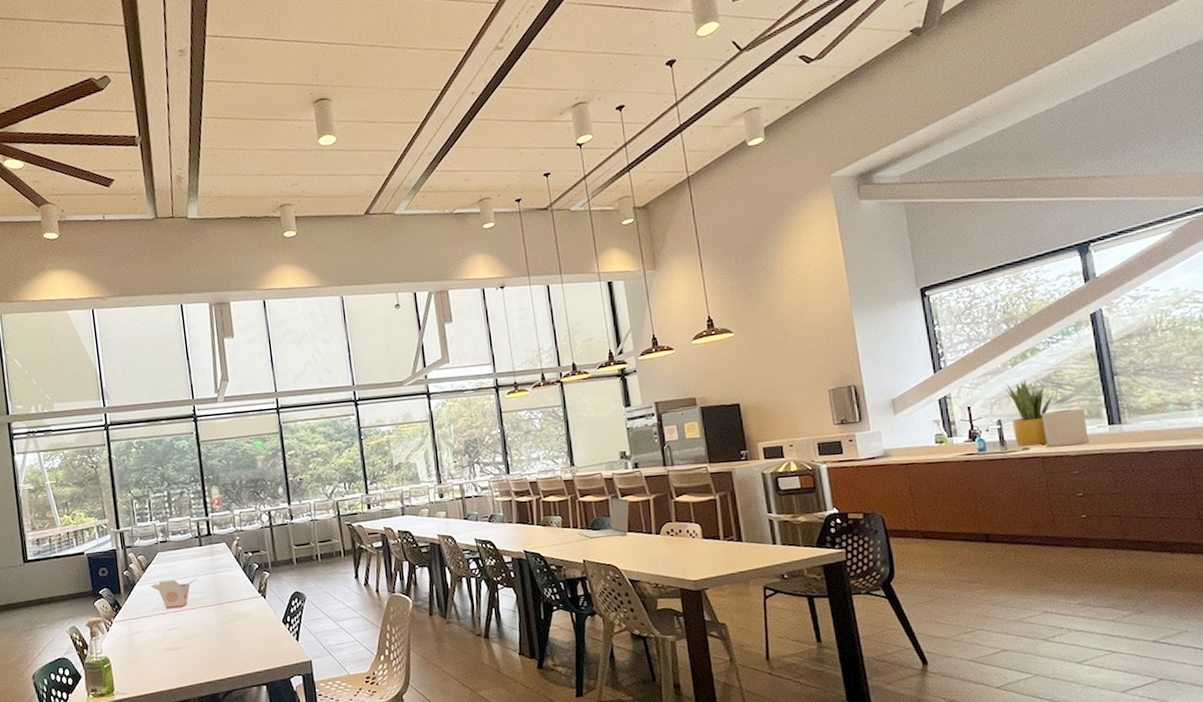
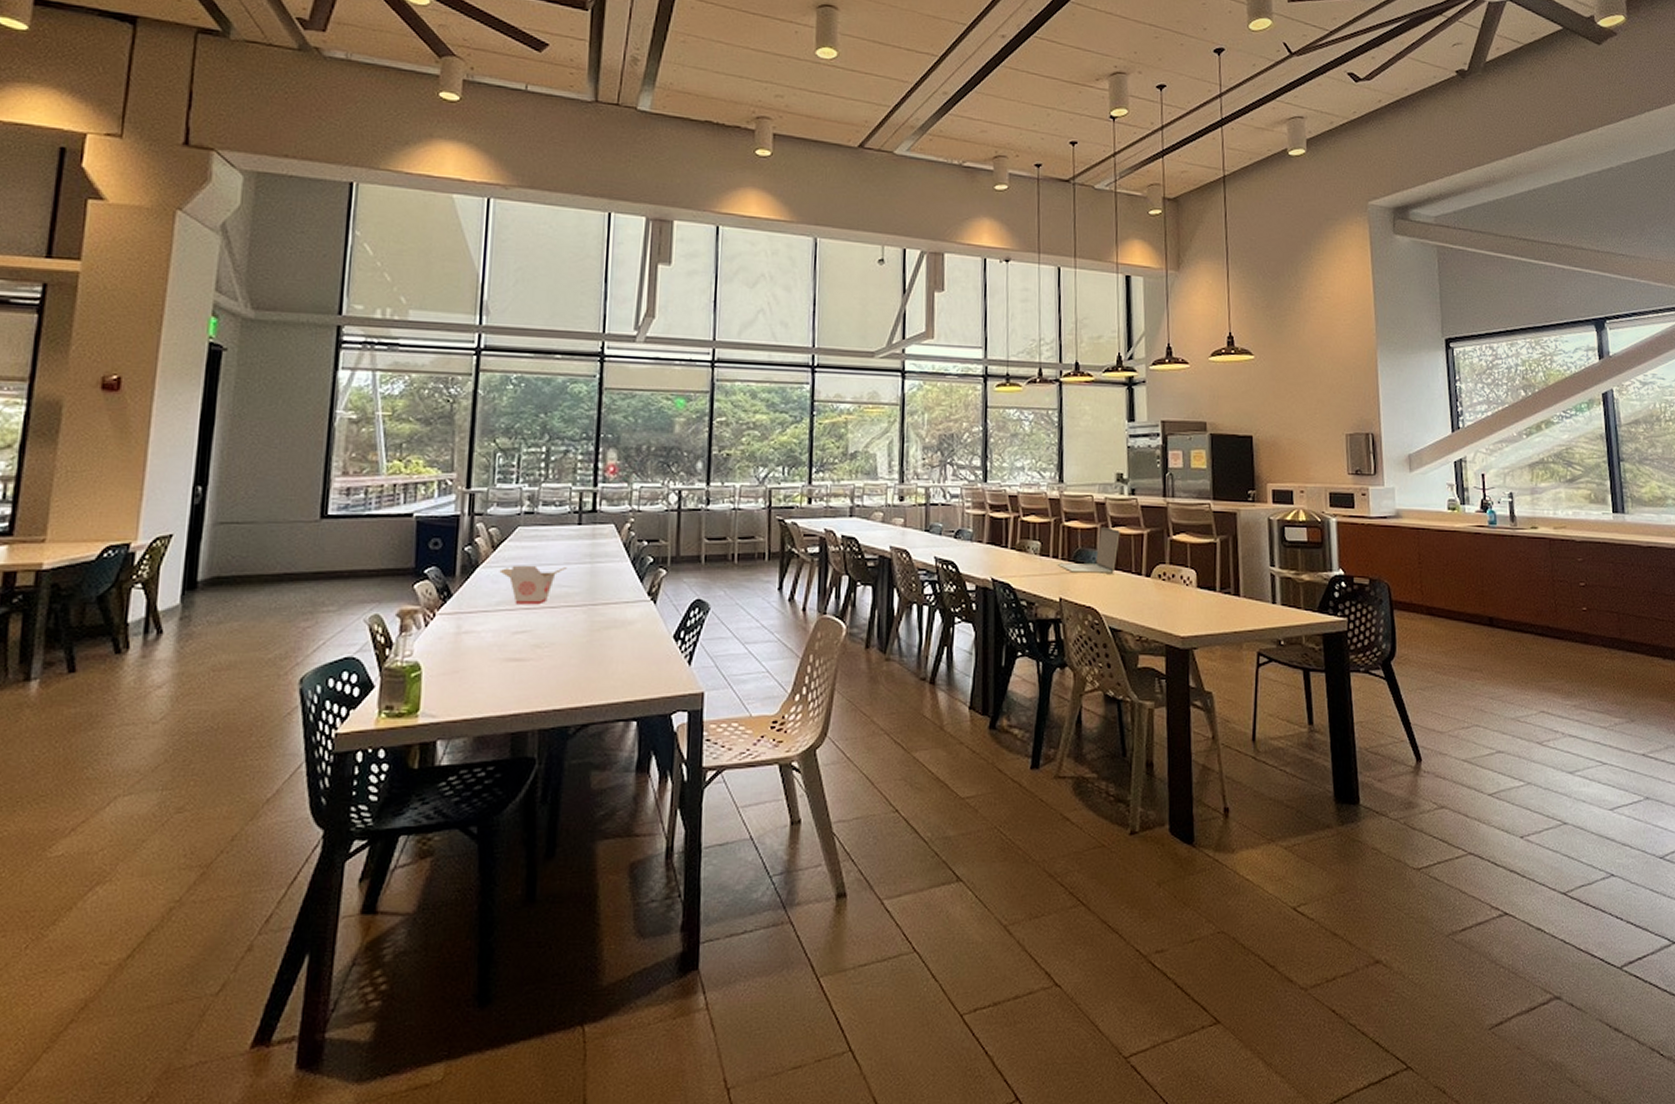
planter: present [1004,379,1054,447] -> none [1518,452,1564,526]
paper towel roll: present [1042,408,1088,447] -> none [1552,490,1593,530]

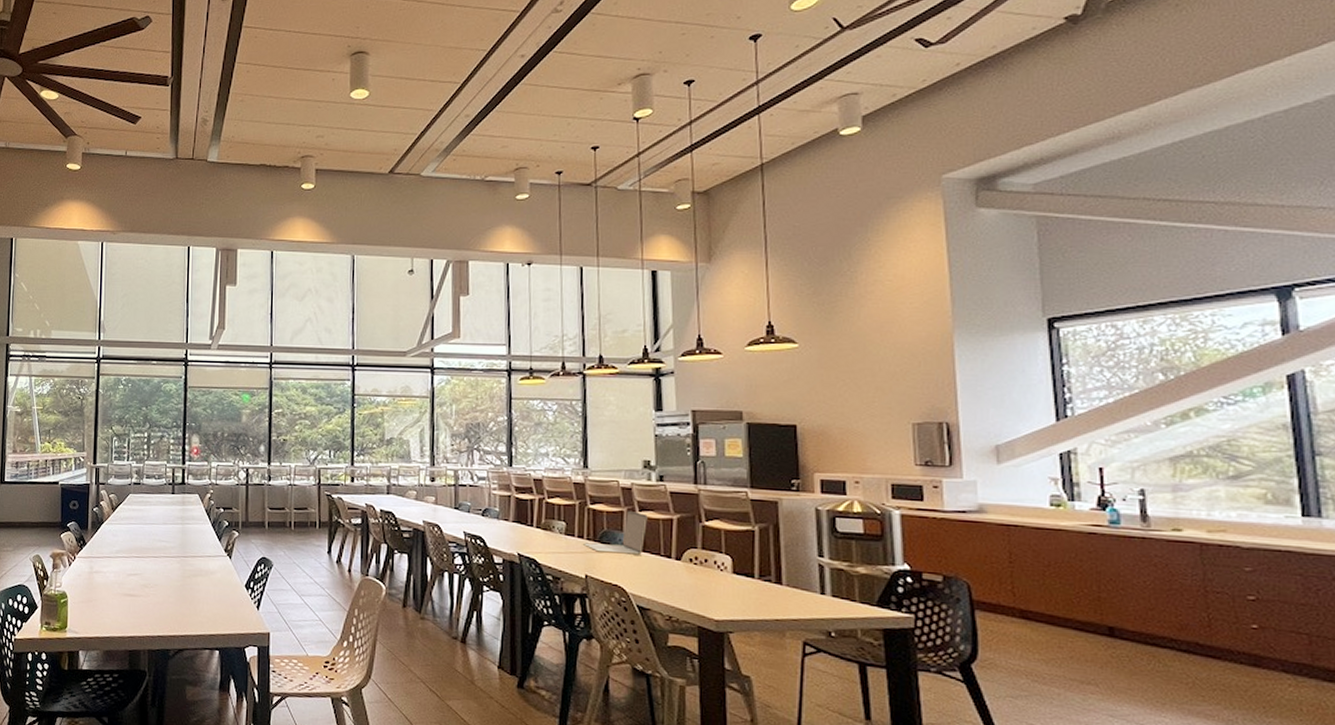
takeout container: present [499,565,567,605] -> none [117,523,165,554]

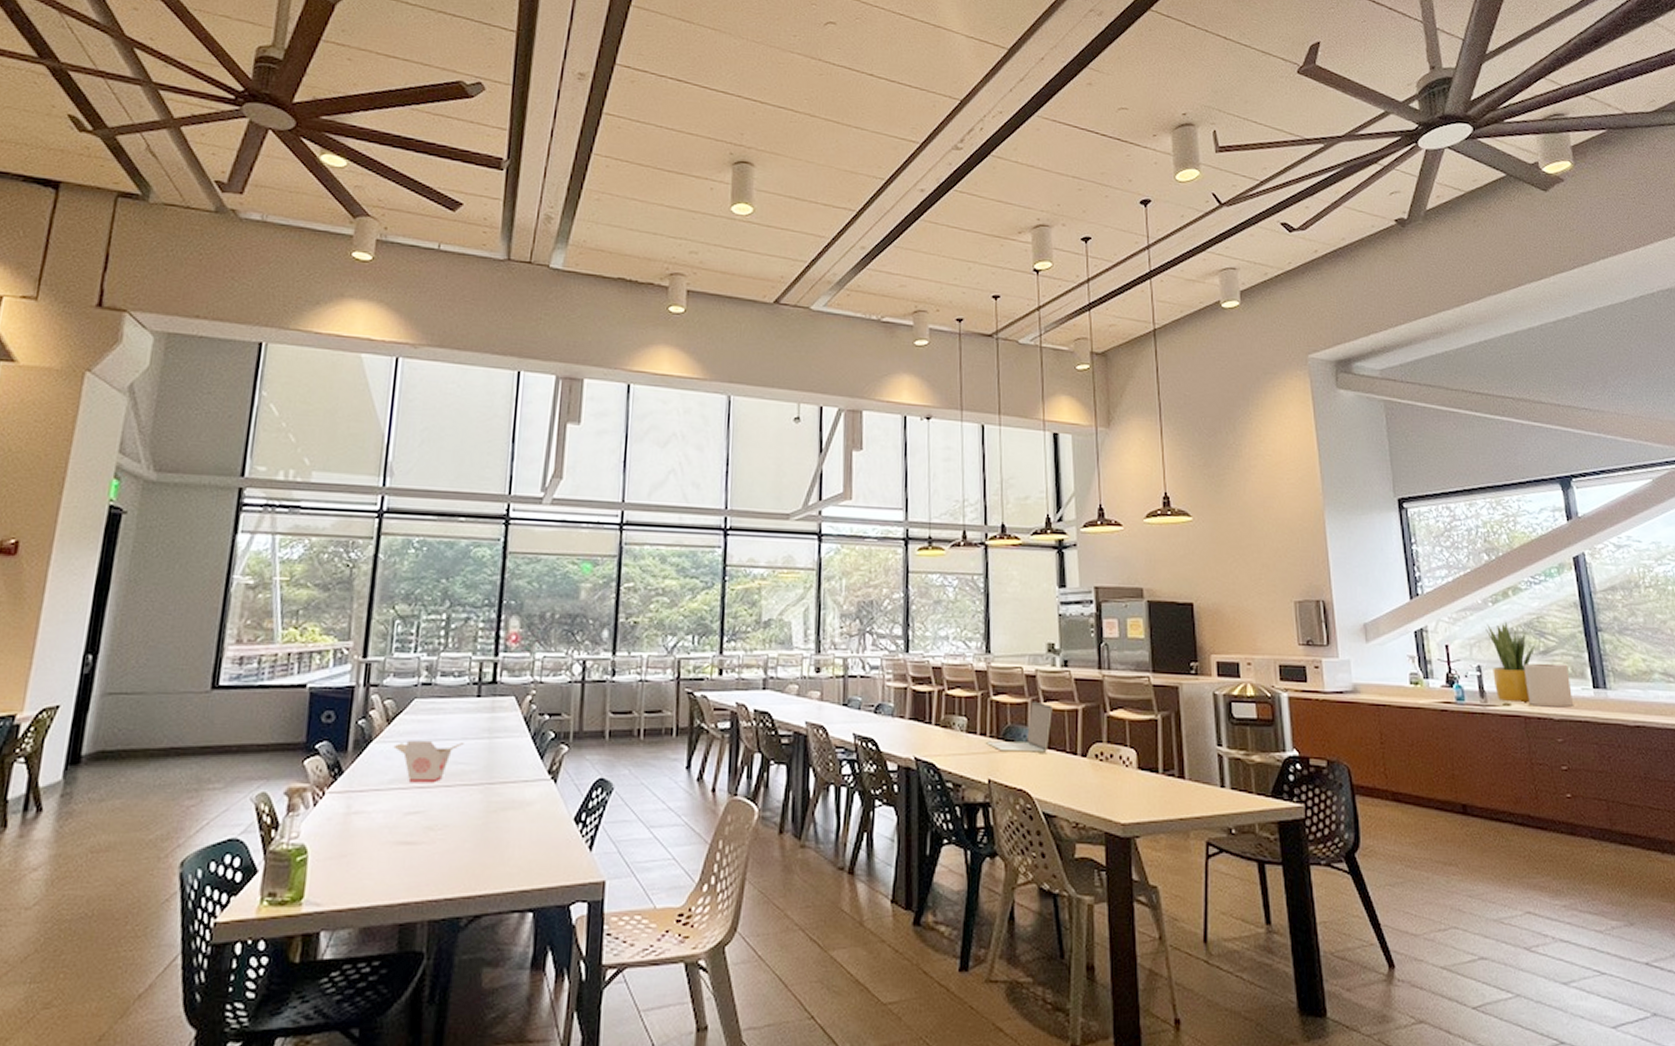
takeout container: none [117,523,165,554] -> present [393,740,464,783]
planter: none [1153,444,1224,529] -> present [1484,621,1536,703]
paper towel roll: none [1204,488,1271,536] -> present [1524,663,1573,708]

